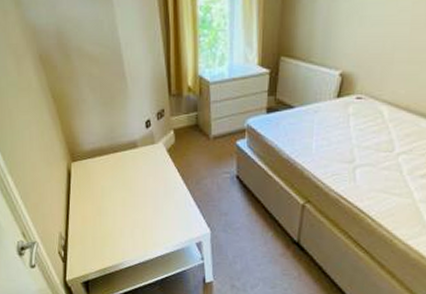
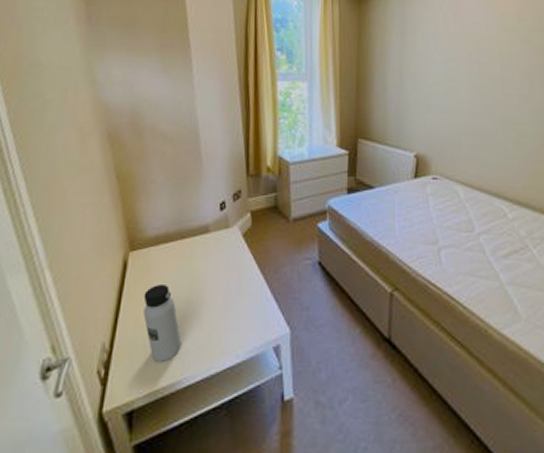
water bottle: none [87,189,120,249] -> present [143,283,181,362]

